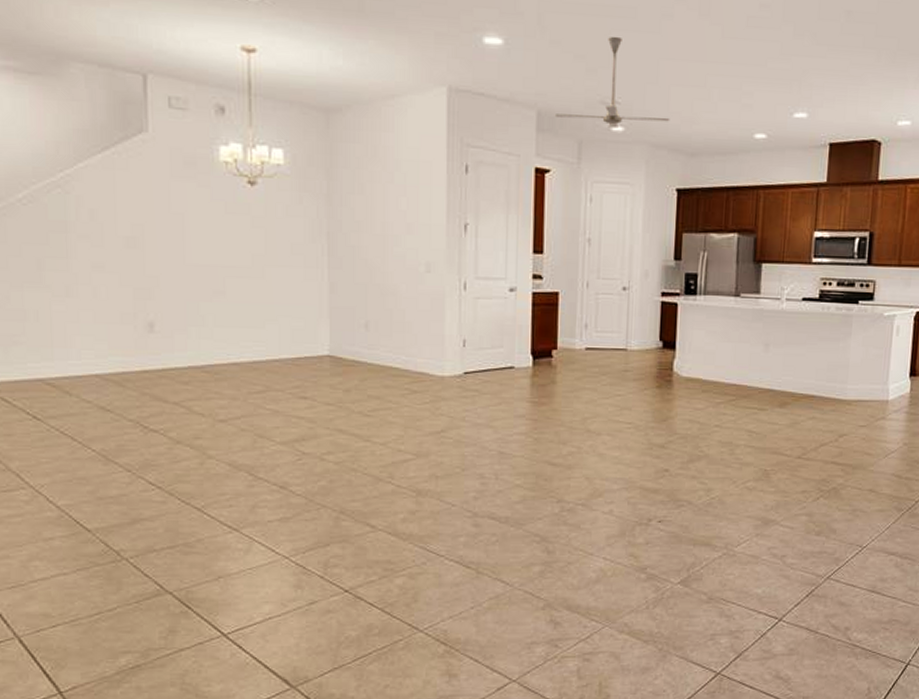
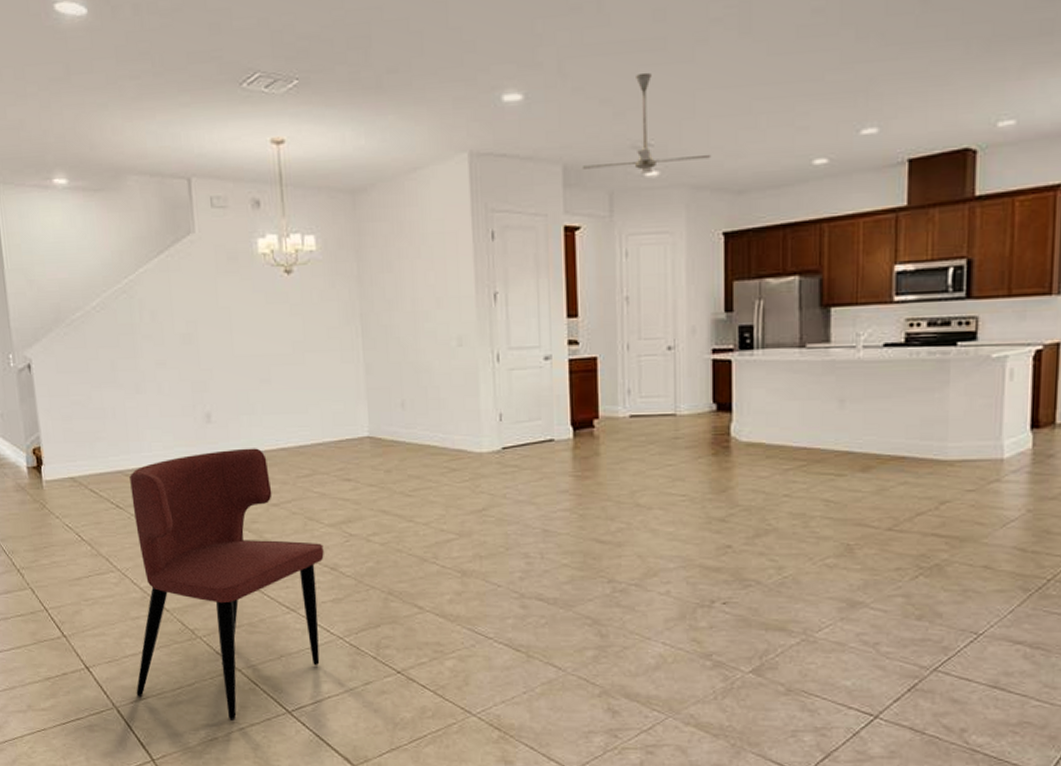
dining chair: none [44,361,273,646] -> present [130,448,324,721]

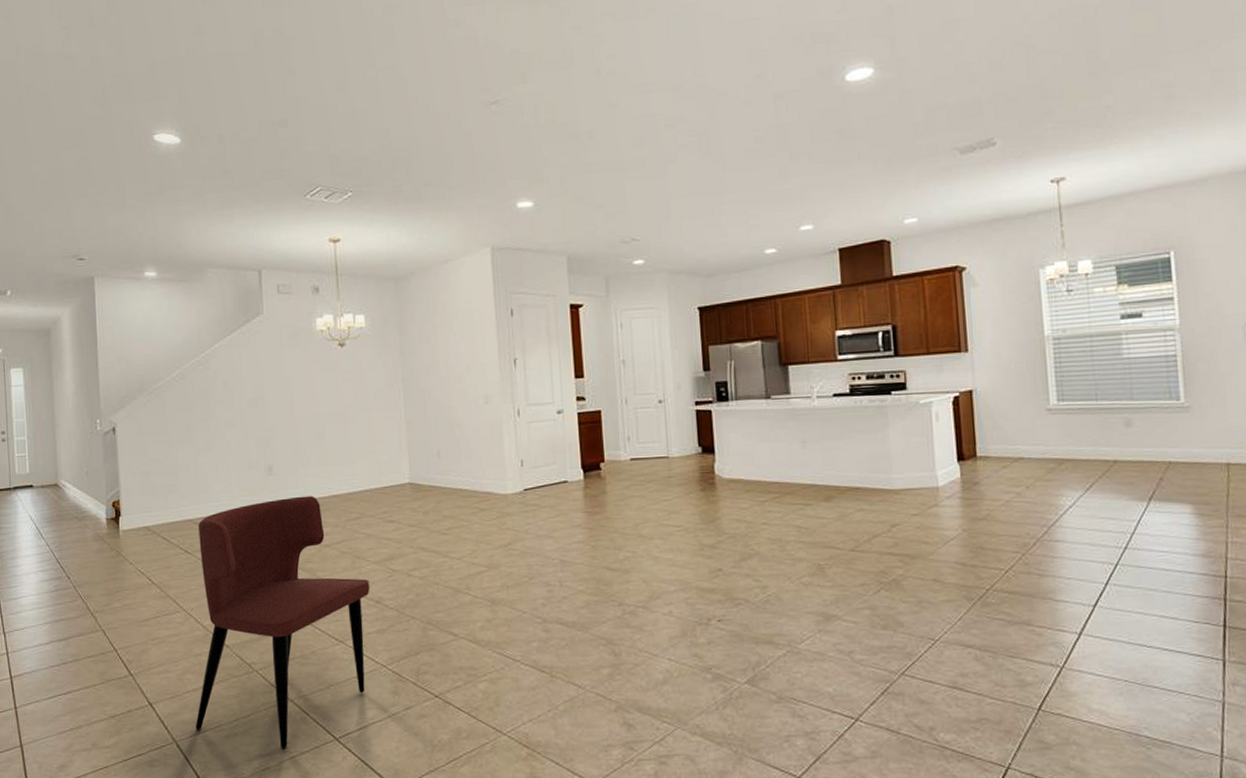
ceiling fan: present [582,72,712,174] -> none [582,184,685,262]

